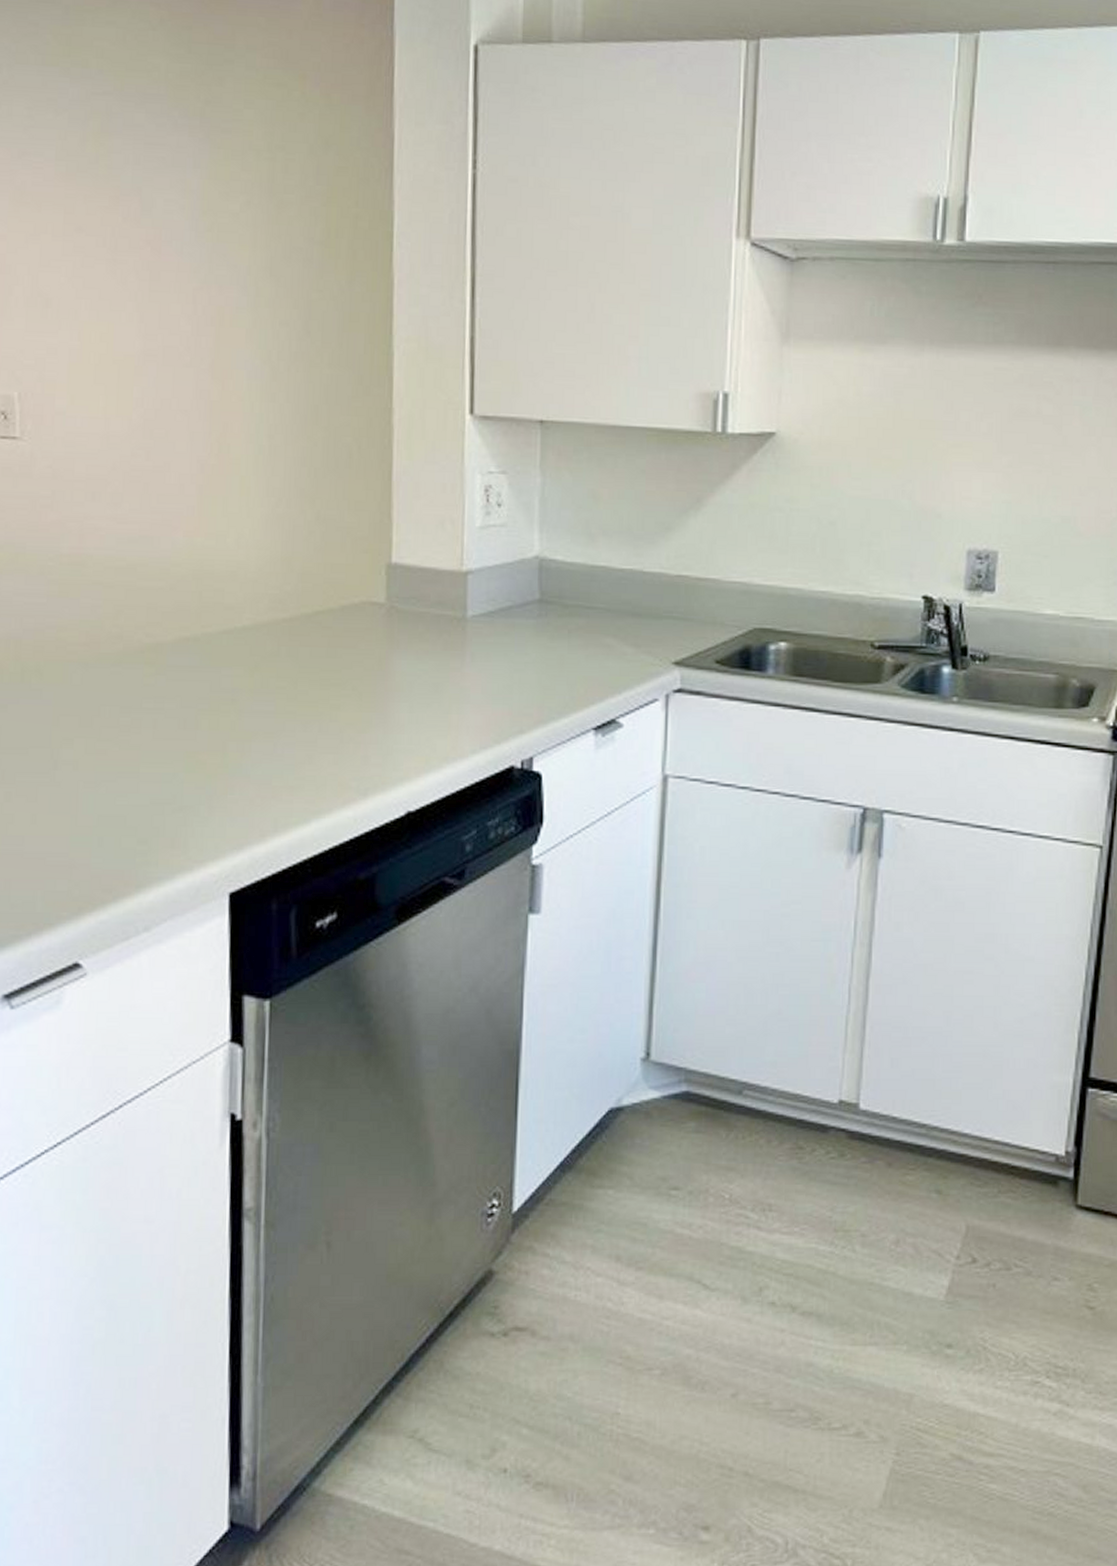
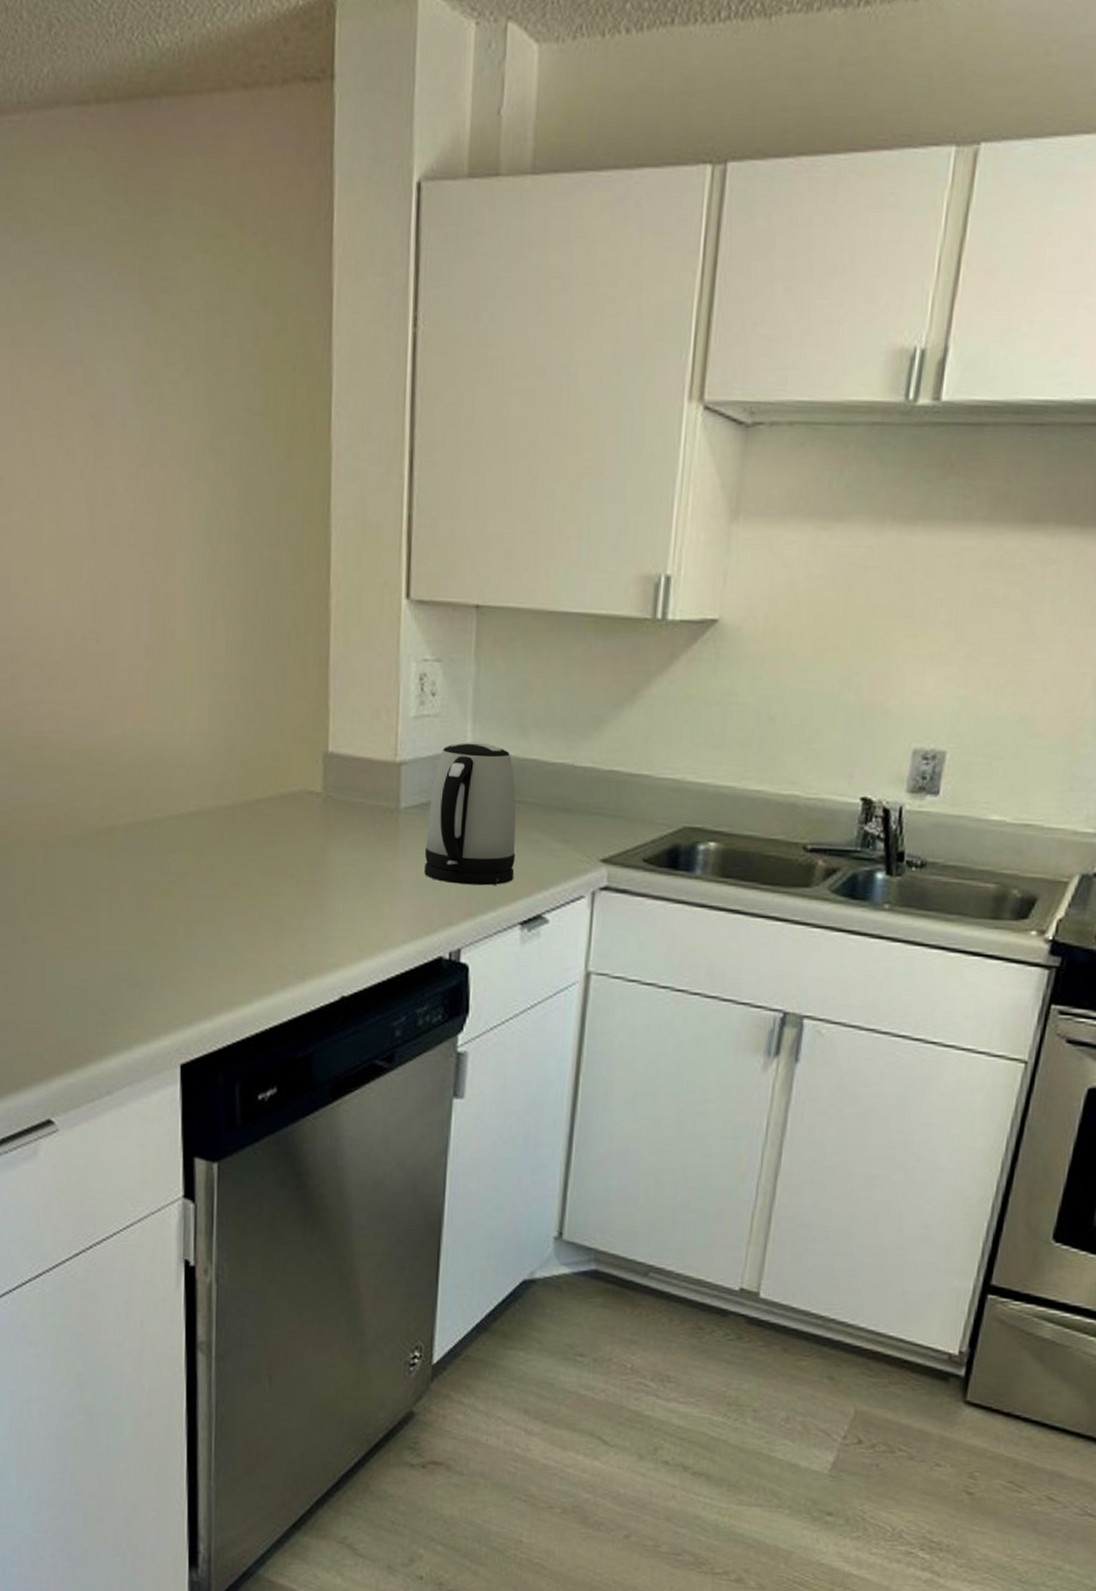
kettle: none [493,550,587,692] -> present [424,742,517,886]

